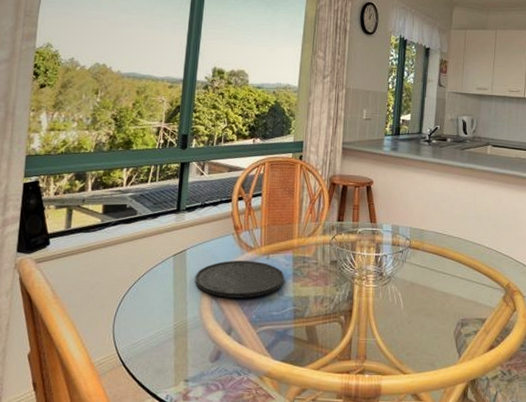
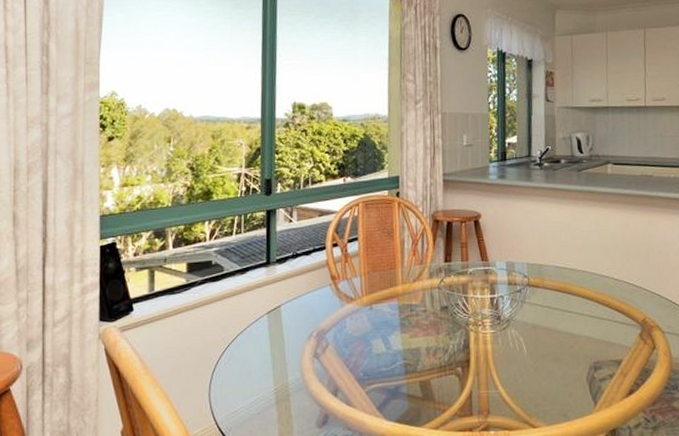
plate: present [194,260,285,298] -> none [292,313,392,356]

